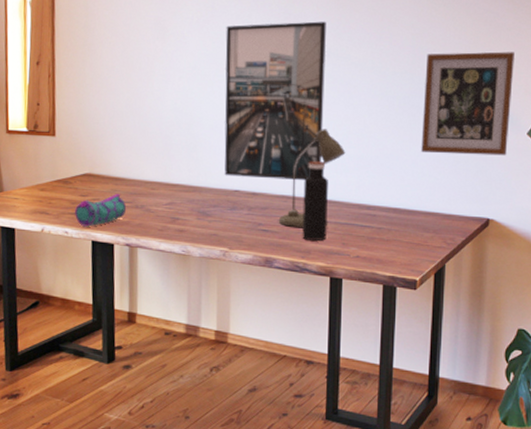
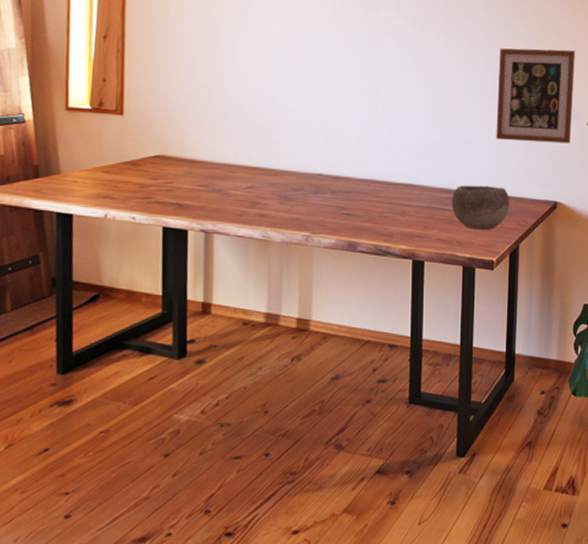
pencil case: present [75,194,127,227] -> none [144,177,203,212]
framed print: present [224,21,326,180] -> none [307,10,408,164]
desk lamp: present [278,129,346,227] -> none [361,115,427,211]
water bottle: present [302,161,328,241] -> none [385,146,410,224]
bowl: none [371,201,436,248] -> present [451,185,510,230]

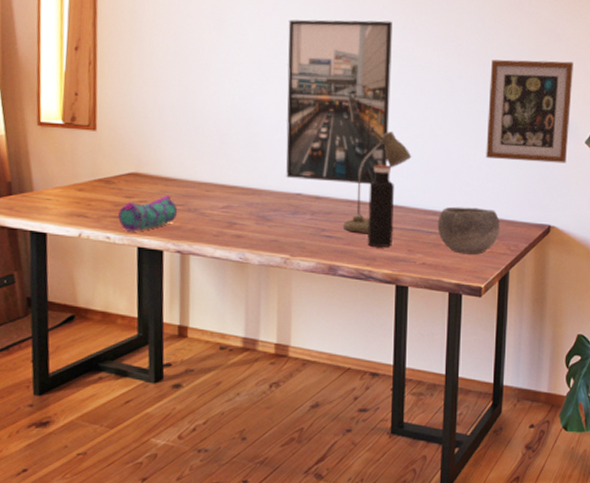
pencil case: none [144,177,203,212] -> present [118,196,178,232]
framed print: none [307,10,408,164] -> present [286,19,392,184]
desk lamp: none [361,115,427,211] -> present [342,131,412,233]
water bottle: none [385,146,410,224] -> present [367,165,394,247]

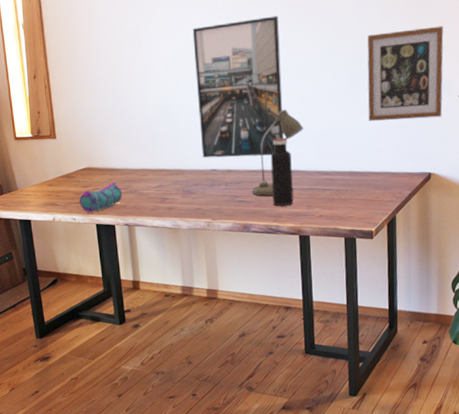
bowl: present [437,206,500,255] -> none [330,164,385,205]

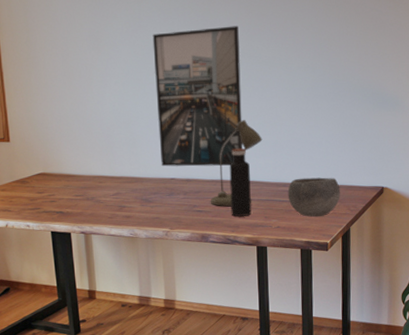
pencil case: present [79,182,123,213] -> none [34,189,79,220]
bowl: none [330,164,385,205] -> present [287,177,340,217]
picture frame: present [367,26,444,121] -> none [324,44,397,135]

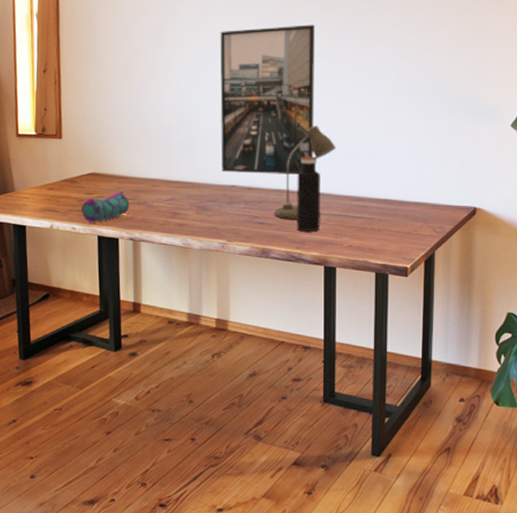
pencil case: none [34,189,79,220] -> present [82,191,130,223]
bowl: present [287,177,340,217] -> none [362,192,424,237]

